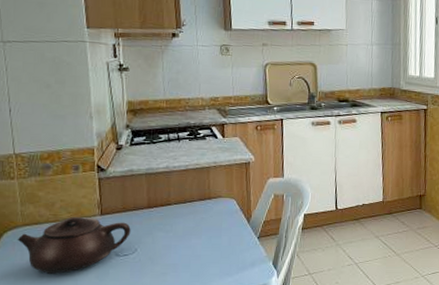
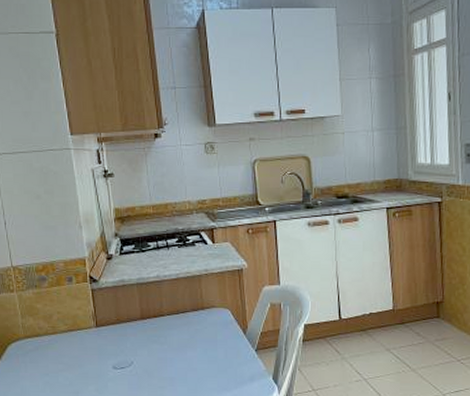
teapot: present [17,217,131,274] -> none [20,329,126,386]

